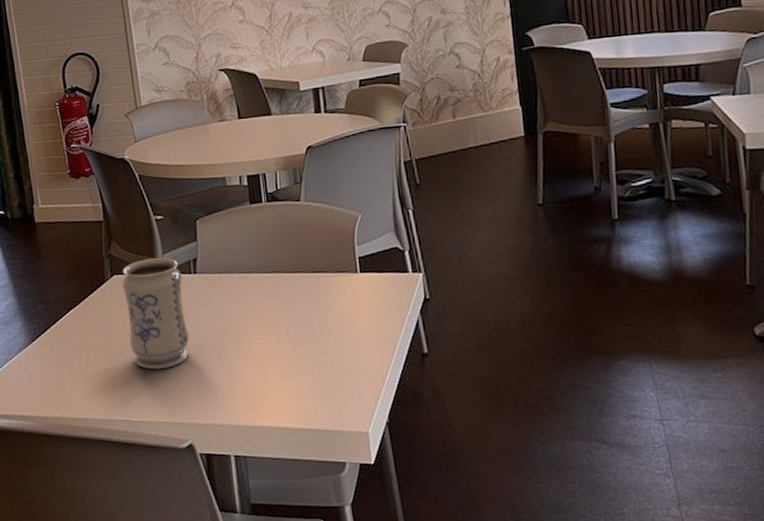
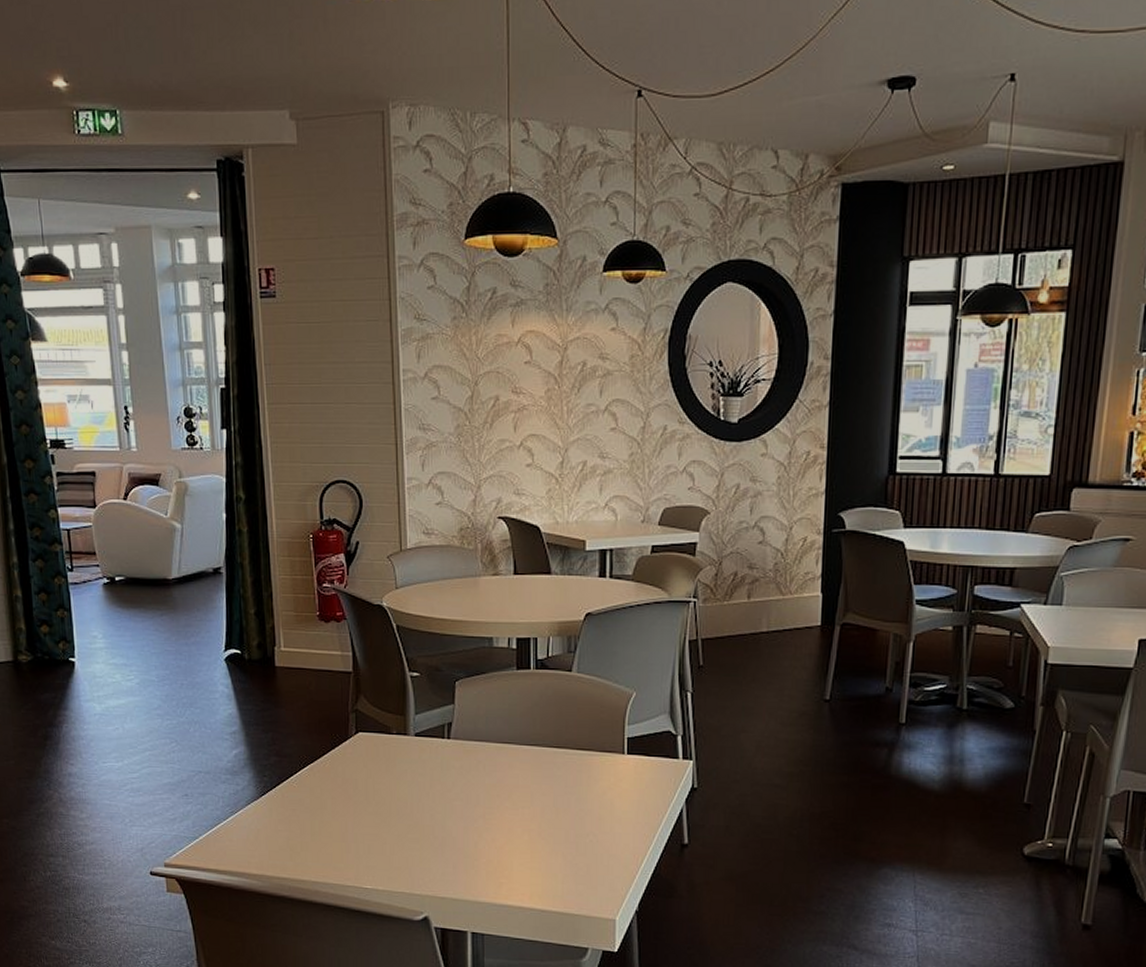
vase: present [122,257,190,370] -> none [367,718,435,837]

